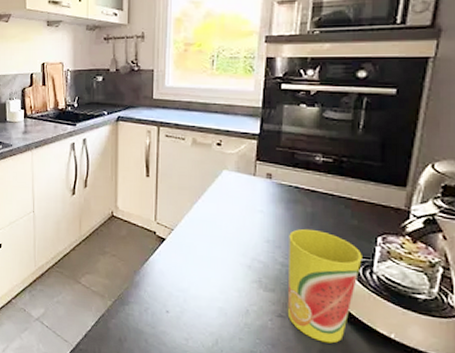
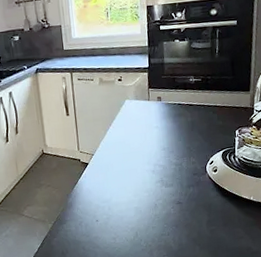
cup: present [287,228,362,344] -> none [178,133,228,215]

